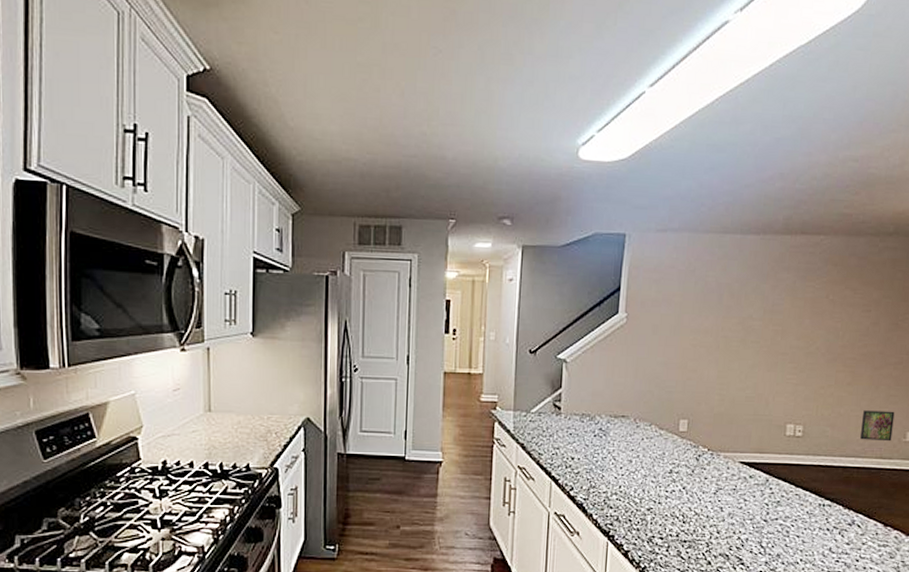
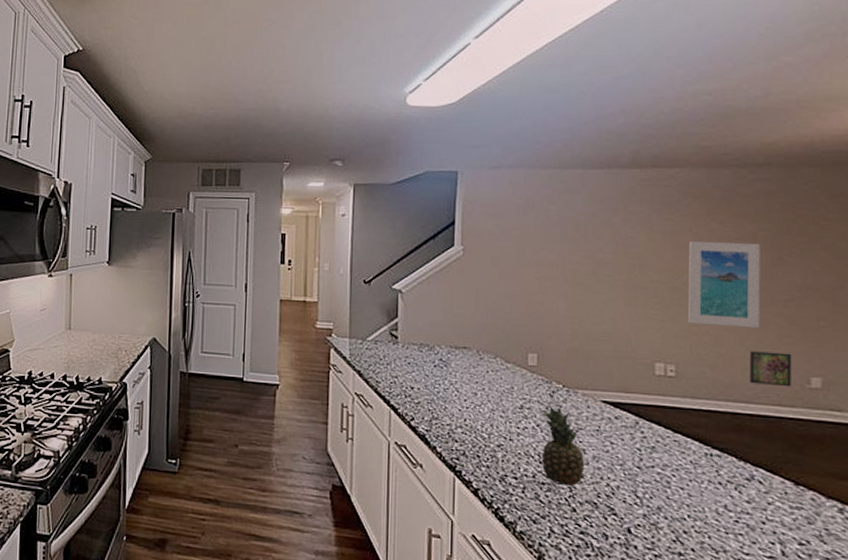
fruit: none [685,469,722,542] -> present [542,405,585,487]
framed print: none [817,308,882,390] -> present [688,241,760,329]

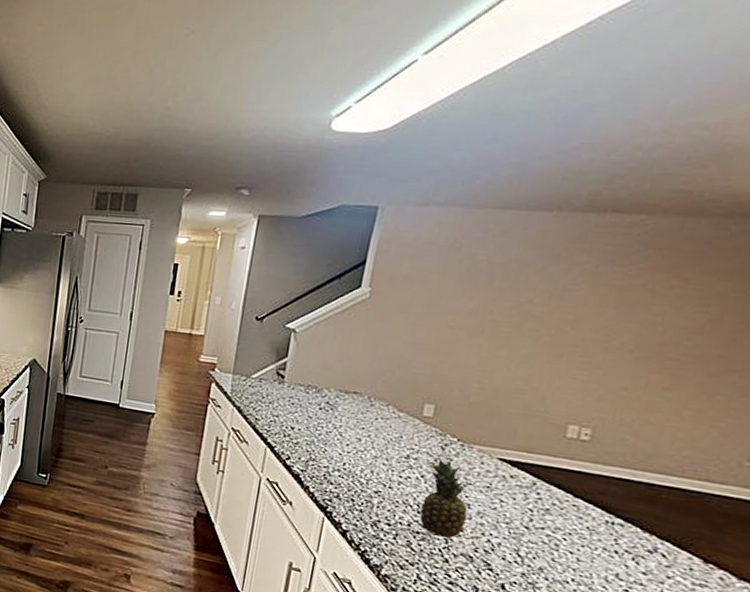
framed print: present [688,241,760,329] -> none [618,298,728,399]
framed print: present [750,351,792,387] -> none [677,421,736,463]

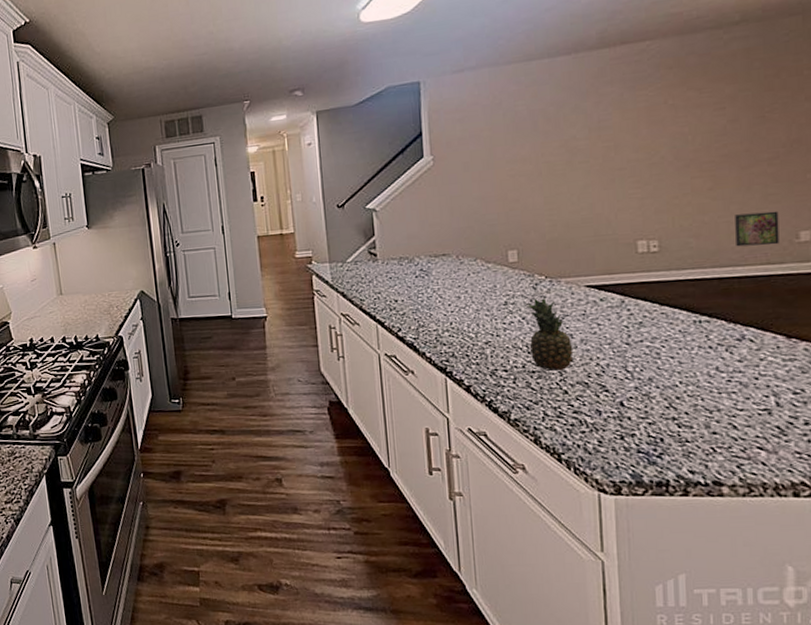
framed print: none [677,421,736,463] -> present [735,211,780,247]

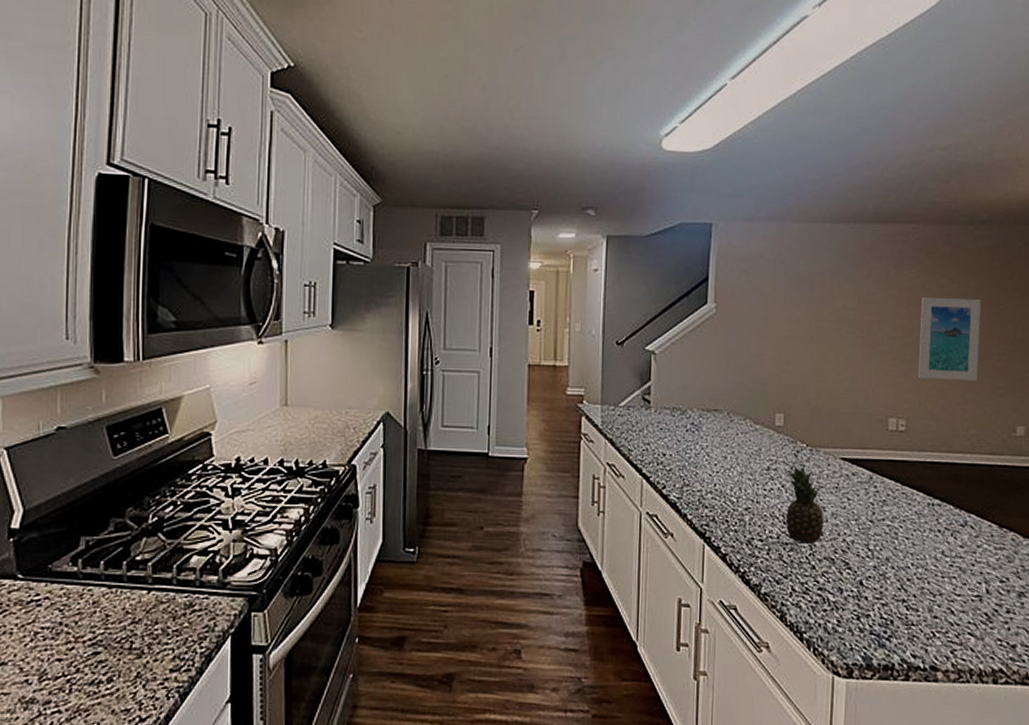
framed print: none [665,105,744,197] -> present [918,297,981,382]
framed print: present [735,211,780,247] -> none [967,403,1002,436]

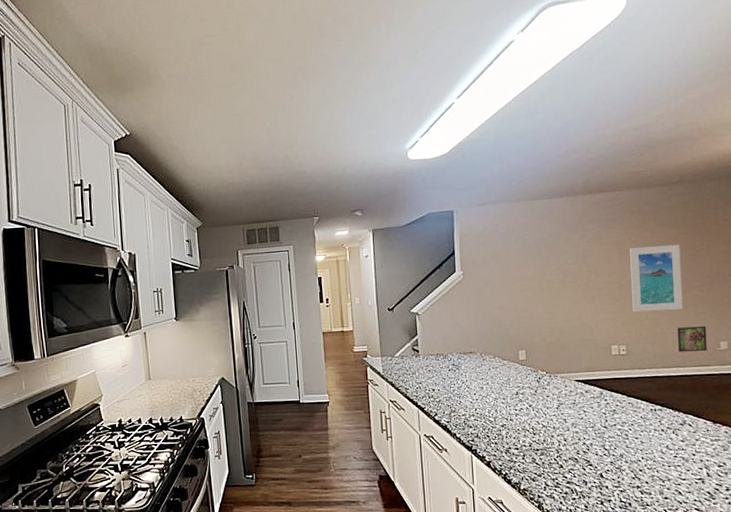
fruit: present [786,465,824,545] -> none [532,389,567,449]
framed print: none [967,403,1002,436] -> present [677,326,707,352]

